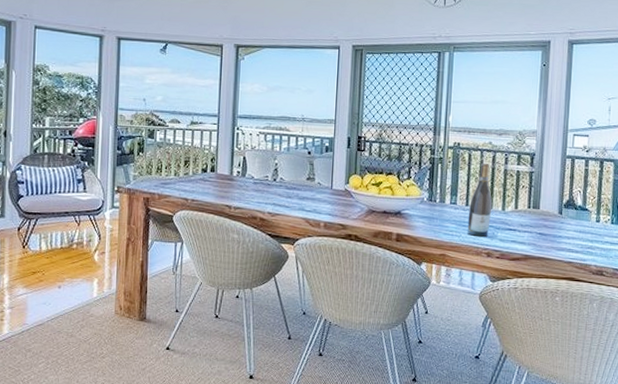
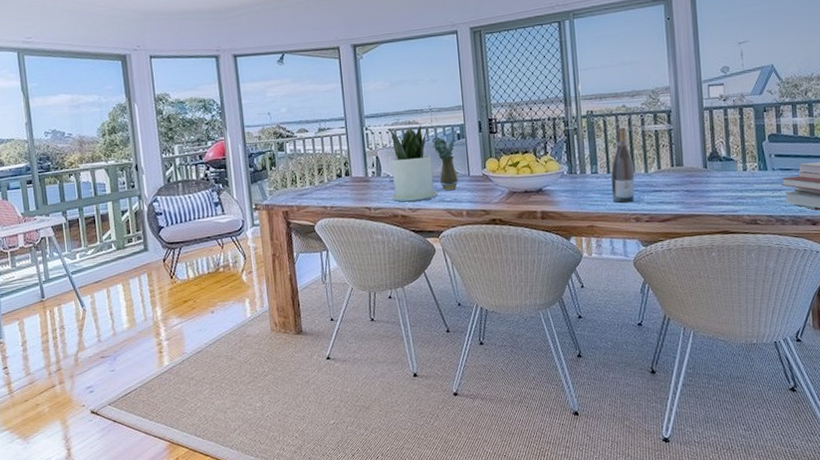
planter: none [252,132,300,207] -> present [389,125,439,202]
vase: none [300,145,321,201] -> present [432,136,458,191]

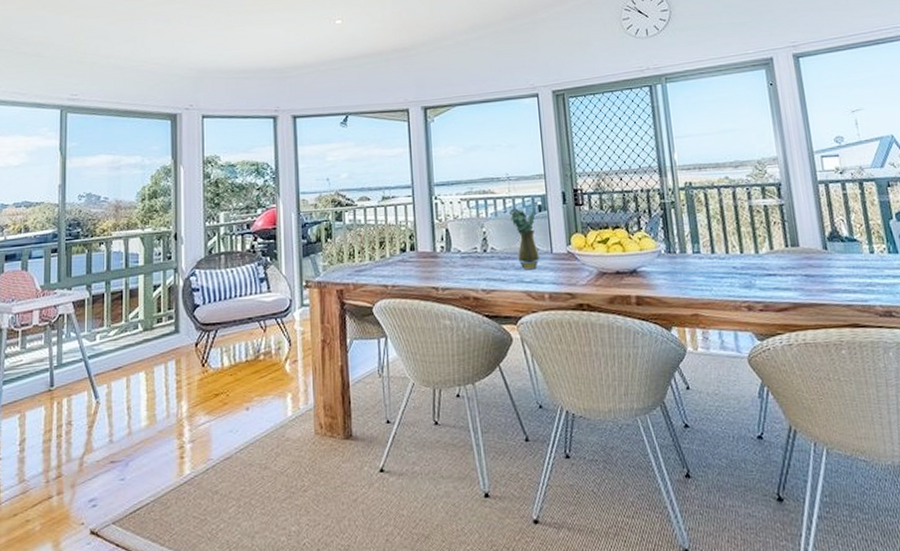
planter: present [389,125,439,202] -> none [461,195,517,282]
wine bottle: present [611,127,635,203] -> none [715,202,745,288]

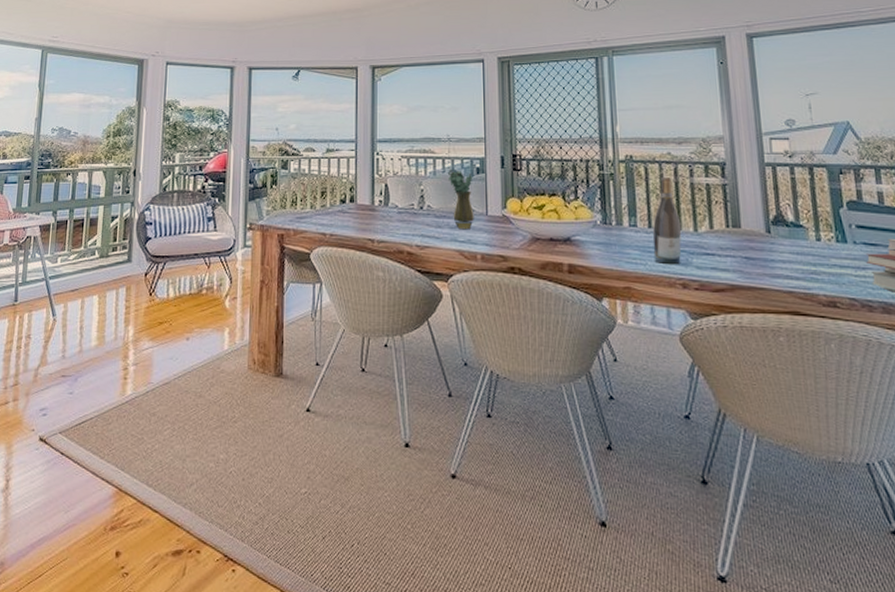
wine bottle: none [715,202,745,288] -> present [652,177,682,264]

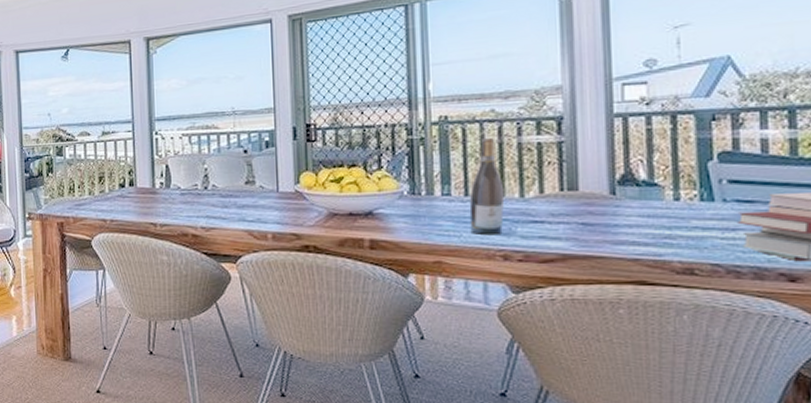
vase: present [448,167,474,230] -> none [234,143,264,209]

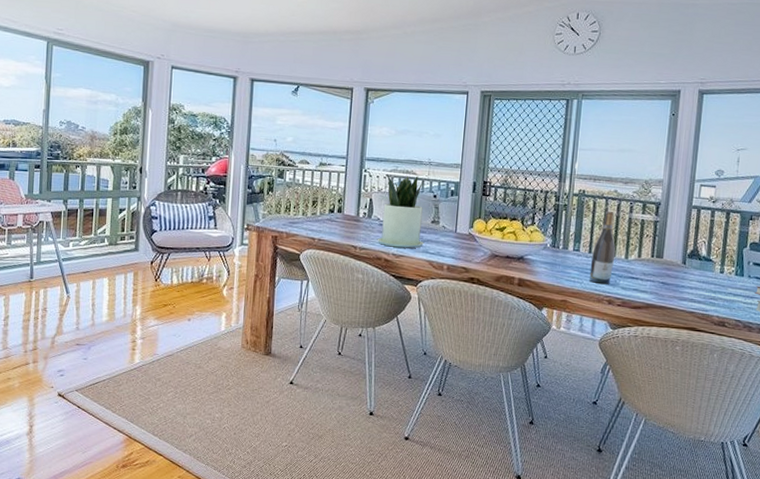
planter: none [180,130,239,219] -> present [377,174,424,249]

